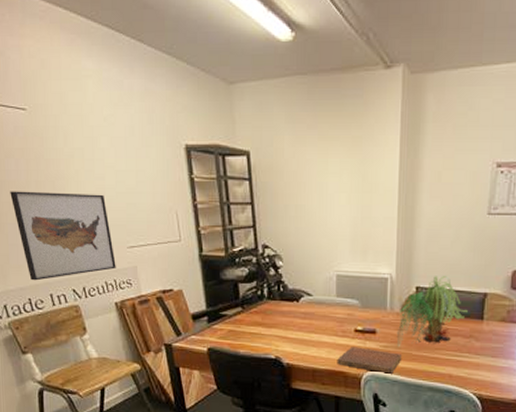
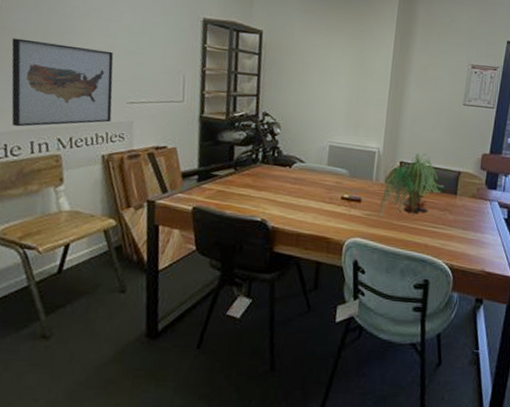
notebook: present [337,346,403,374] -> none [321,213,384,241]

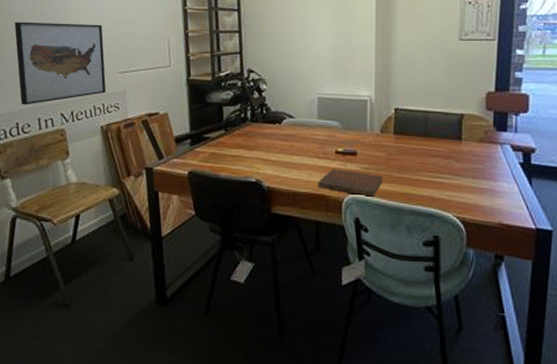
notebook: none [321,213,384,241] -> present [318,169,383,197]
plant: present [379,153,444,216] -> none [377,98,446,169]

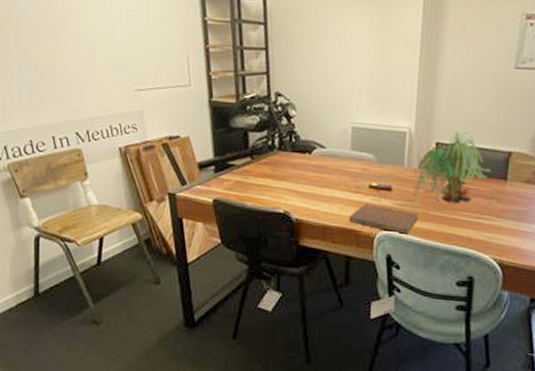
wall art: present [14,22,106,105] -> none [17,28,122,122]
plant: none [377,98,446,169] -> present [413,132,491,206]

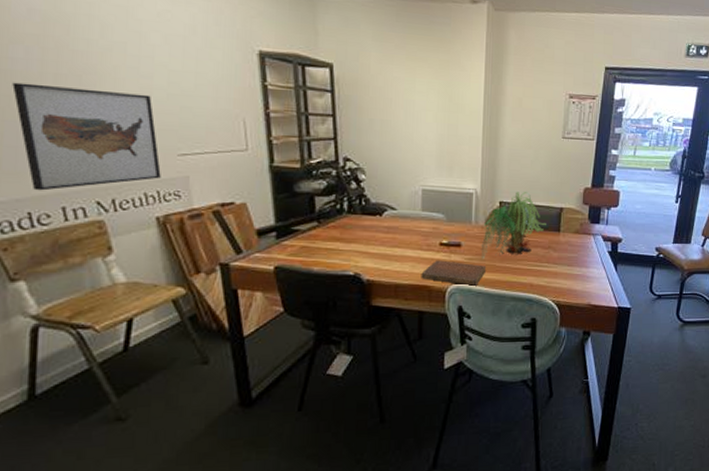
wall art: none [17,28,122,122] -> present [12,82,161,191]

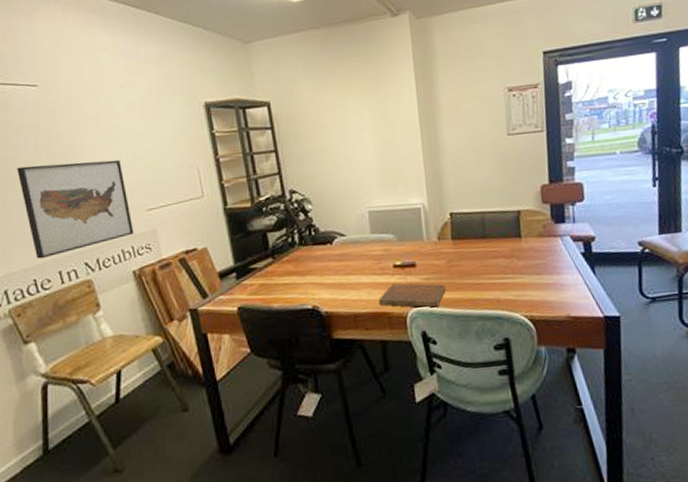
plant: present [481,192,546,259] -> none [436,199,505,277]

